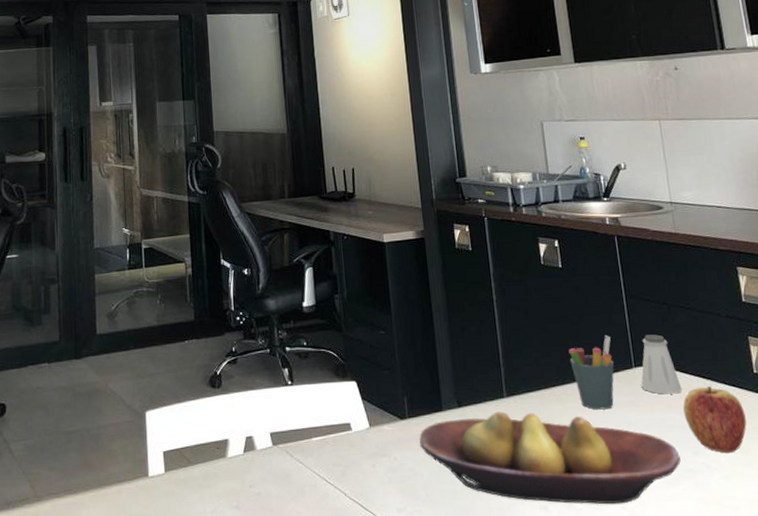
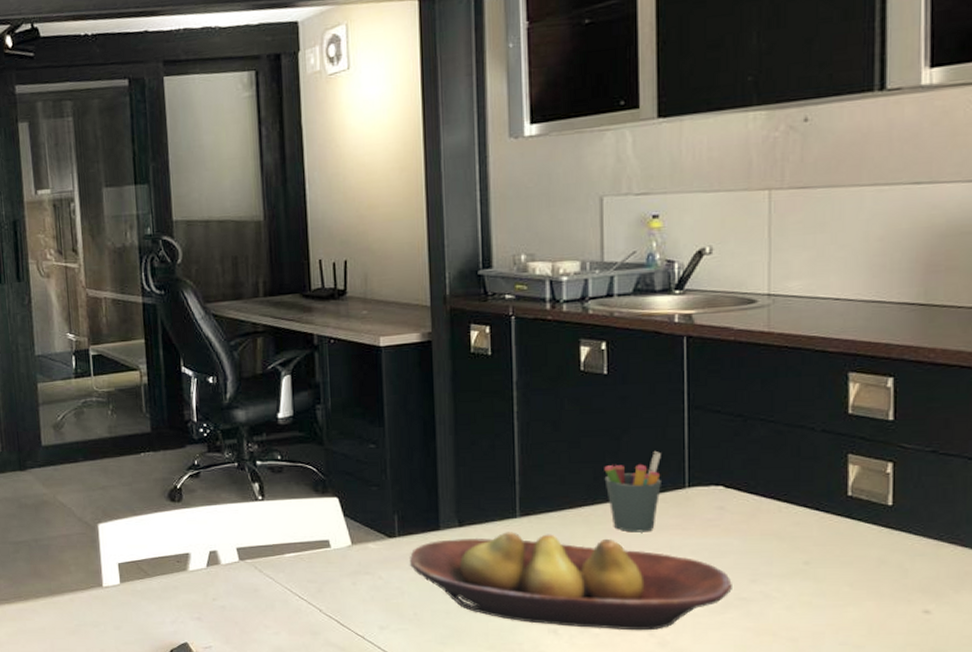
saltshaker: present [641,334,682,395] -> none [693,451,747,518]
apple: present [683,386,747,454] -> none [745,509,827,583]

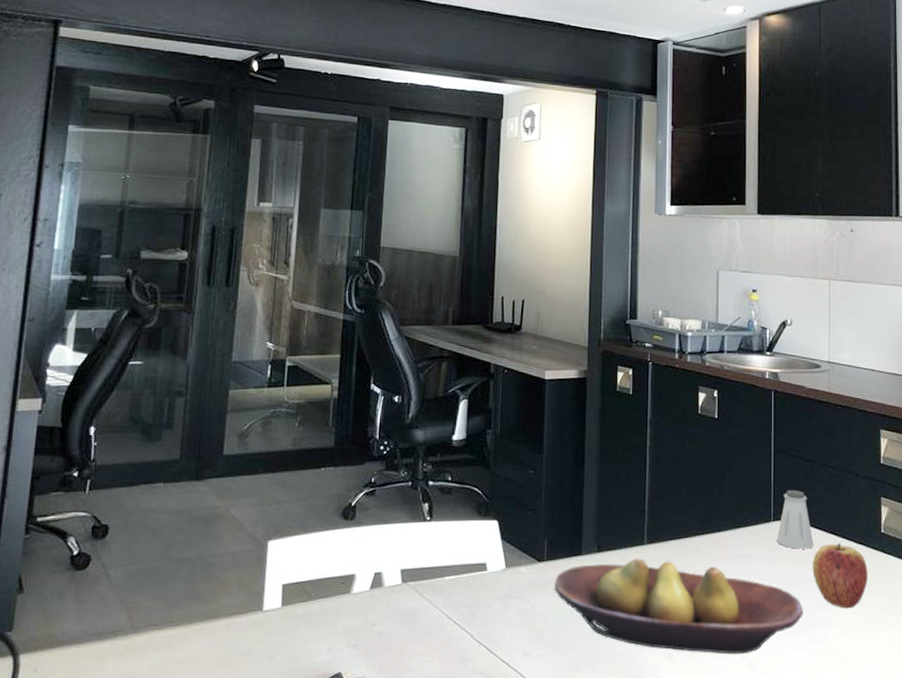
pen holder: present [604,450,661,533] -> none [712,487,754,561]
saltshaker: none [693,451,747,518] -> present [776,490,814,549]
apple: none [745,509,827,583] -> present [813,543,868,609]

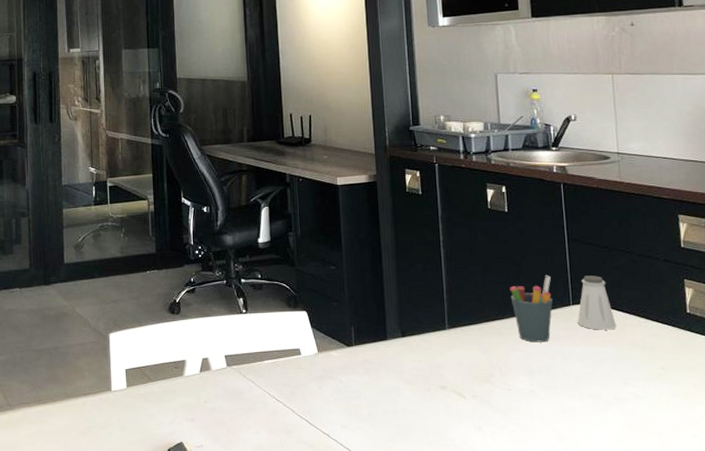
fruit bowl: present [555,558,803,654] -> none [364,342,611,427]
pen holder: none [712,487,754,561] -> present [510,274,553,343]
apple: present [813,543,868,609] -> none [616,324,676,385]

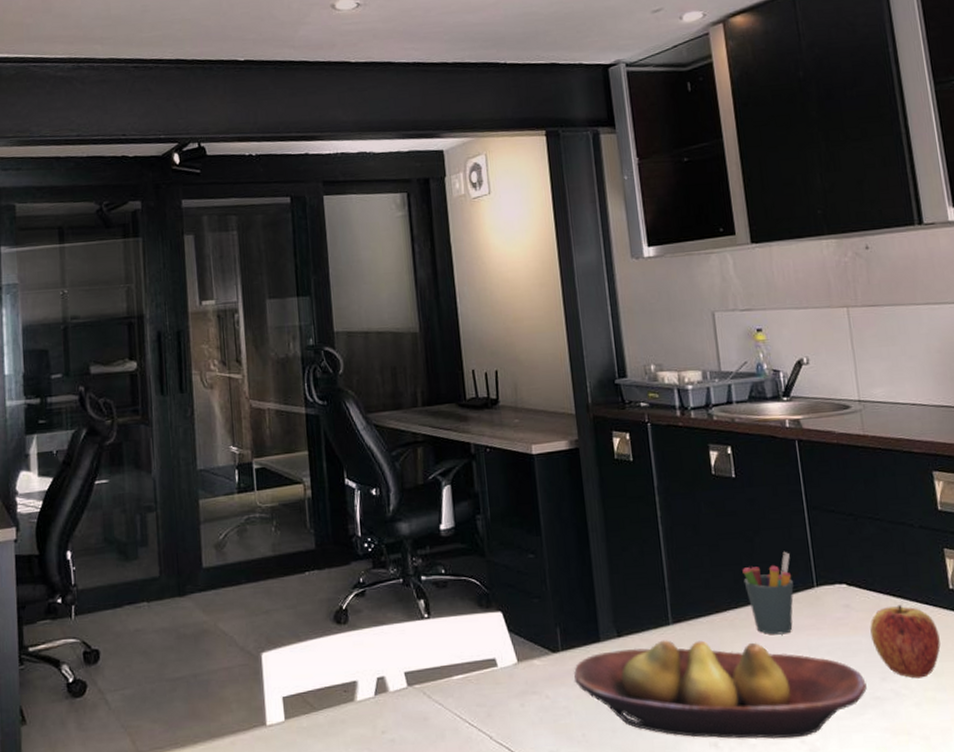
fruit bowl: none [364,342,611,427] -> present [574,640,867,739]
saltshaker: present [577,275,617,330] -> none [823,549,869,616]
apple: none [616,324,676,385] -> present [870,605,941,679]

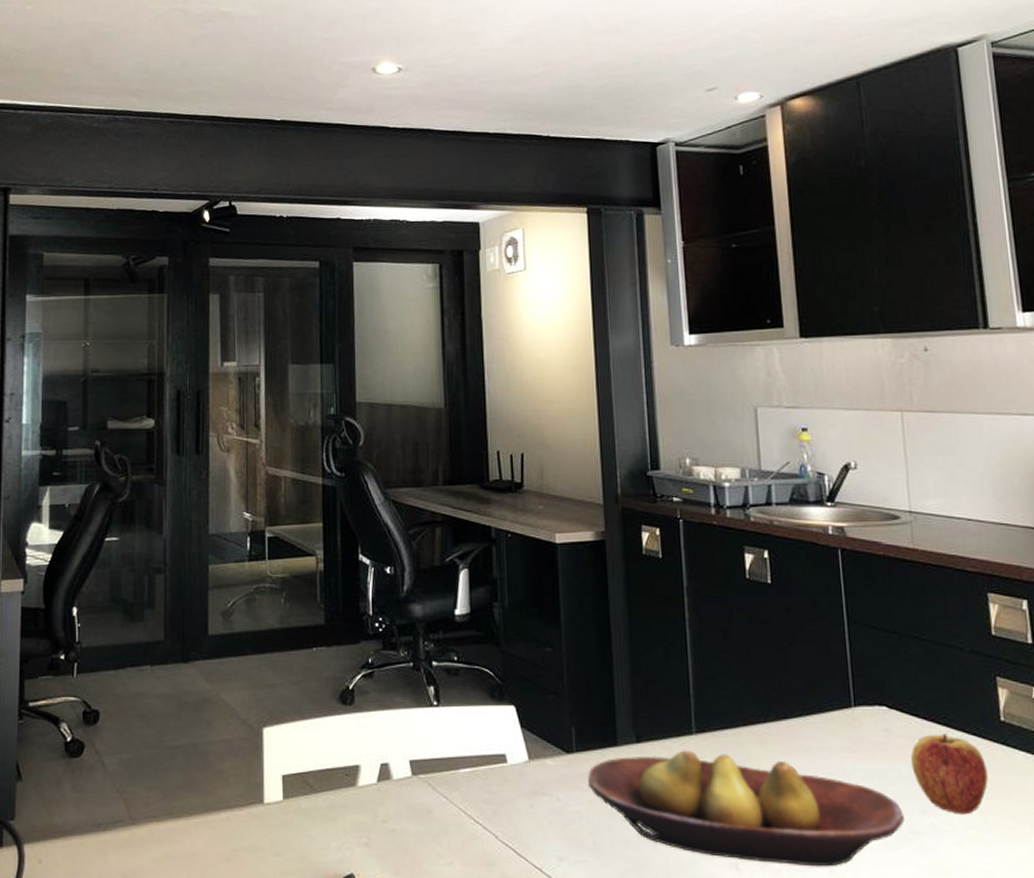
pen holder: present [742,551,794,635] -> none [774,666,829,755]

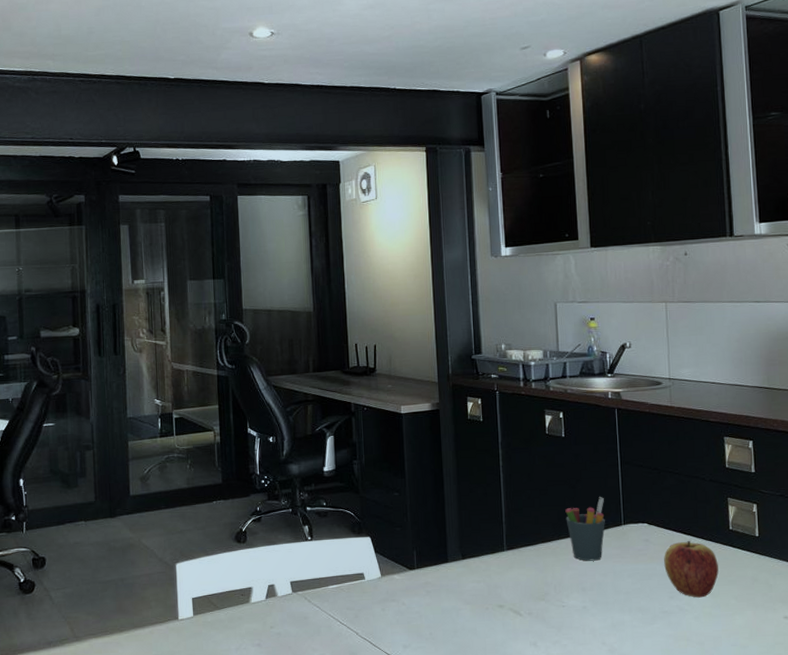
fruit bowl: present [588,750,905,867] -> none [426,563,658,641]
pen holder: none [774,666,829,755] -> present [565,496,605,561]

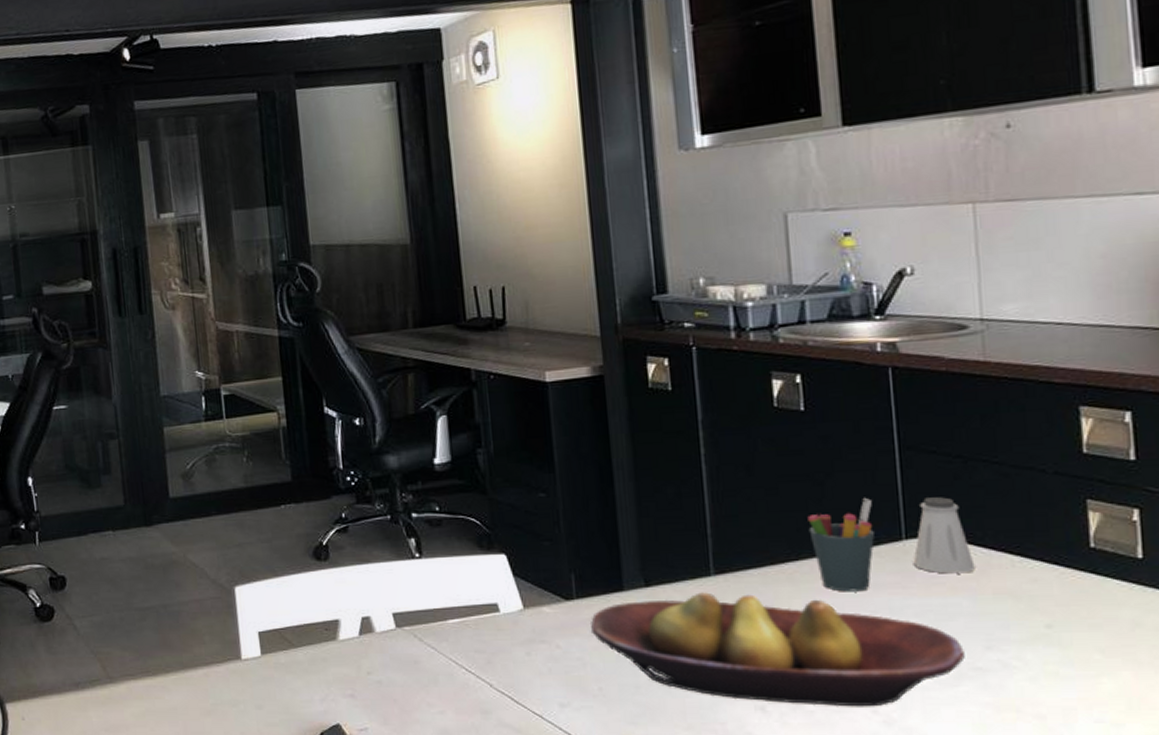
fruit bowl: none [426,563,658,641] -> present [591,592,965,707]
saltshaker: none [628,496,664,548] -> present [913,497,975,574]
apple: present [664,541,719,598] -> none [975,564,1071,649]

